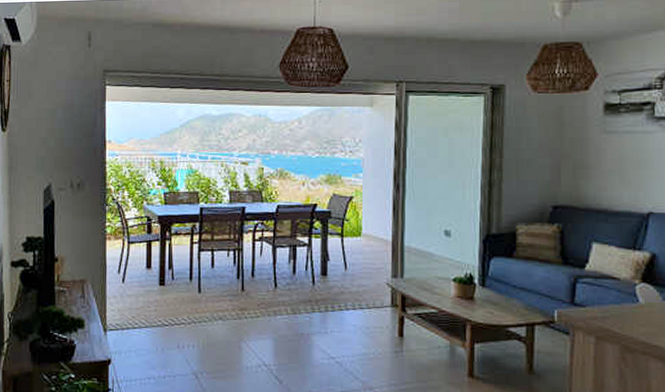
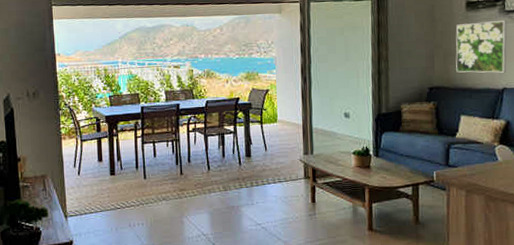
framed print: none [588,129,657,193] -> present [456,20,507,73]

